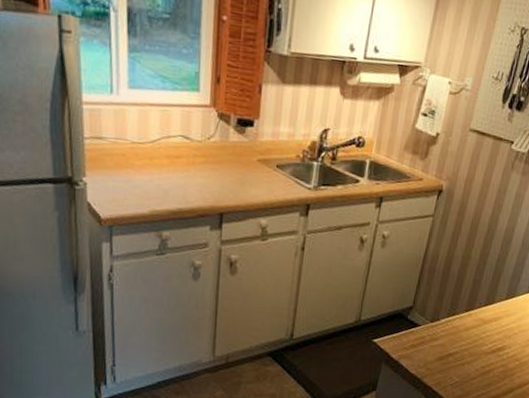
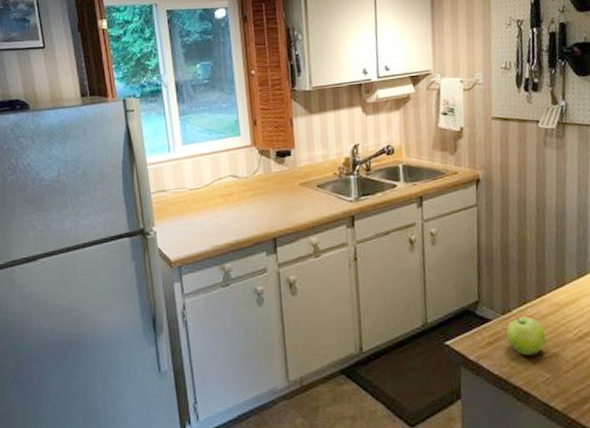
fruit: none [430,327,465,361] -> present [506,317,547,356]

